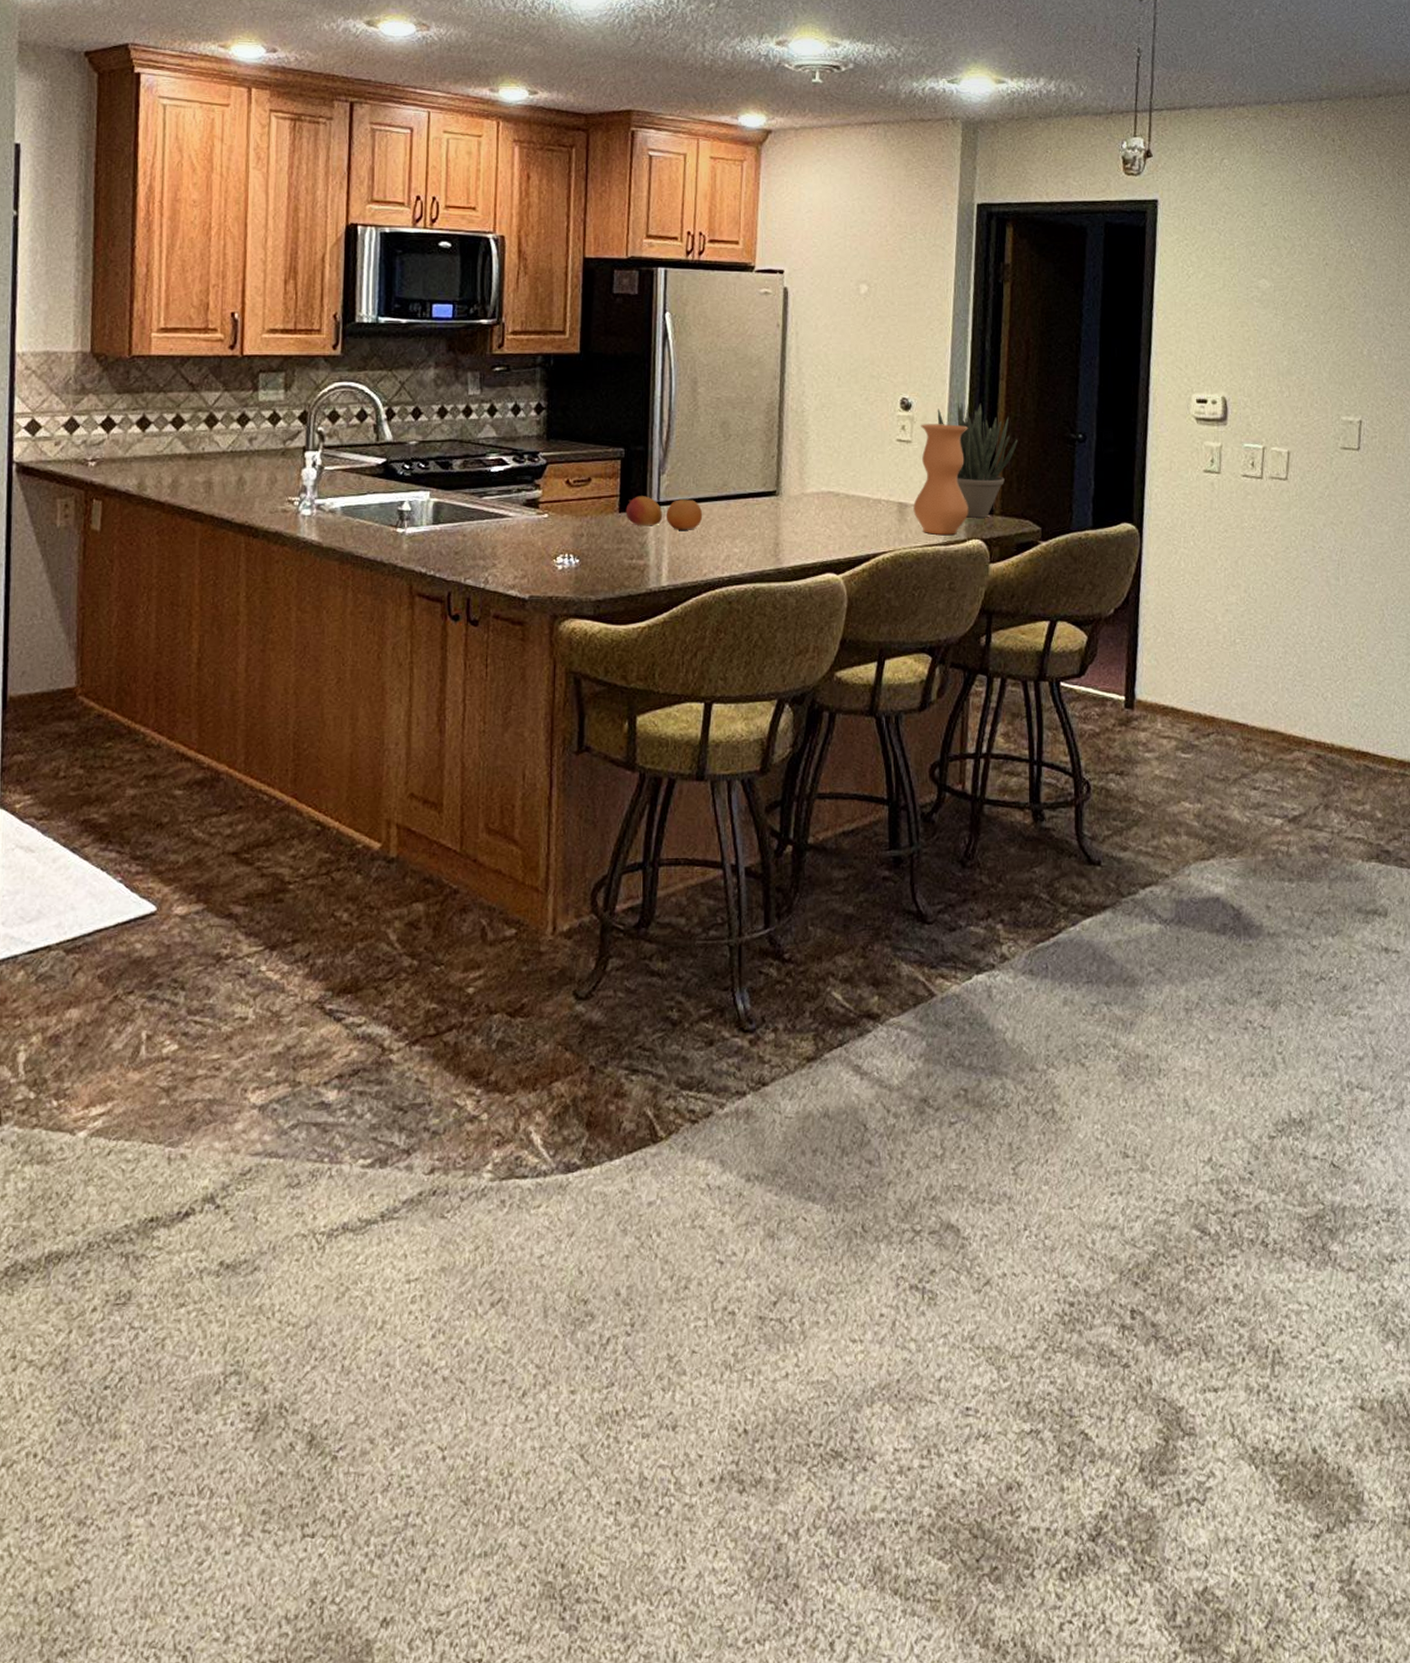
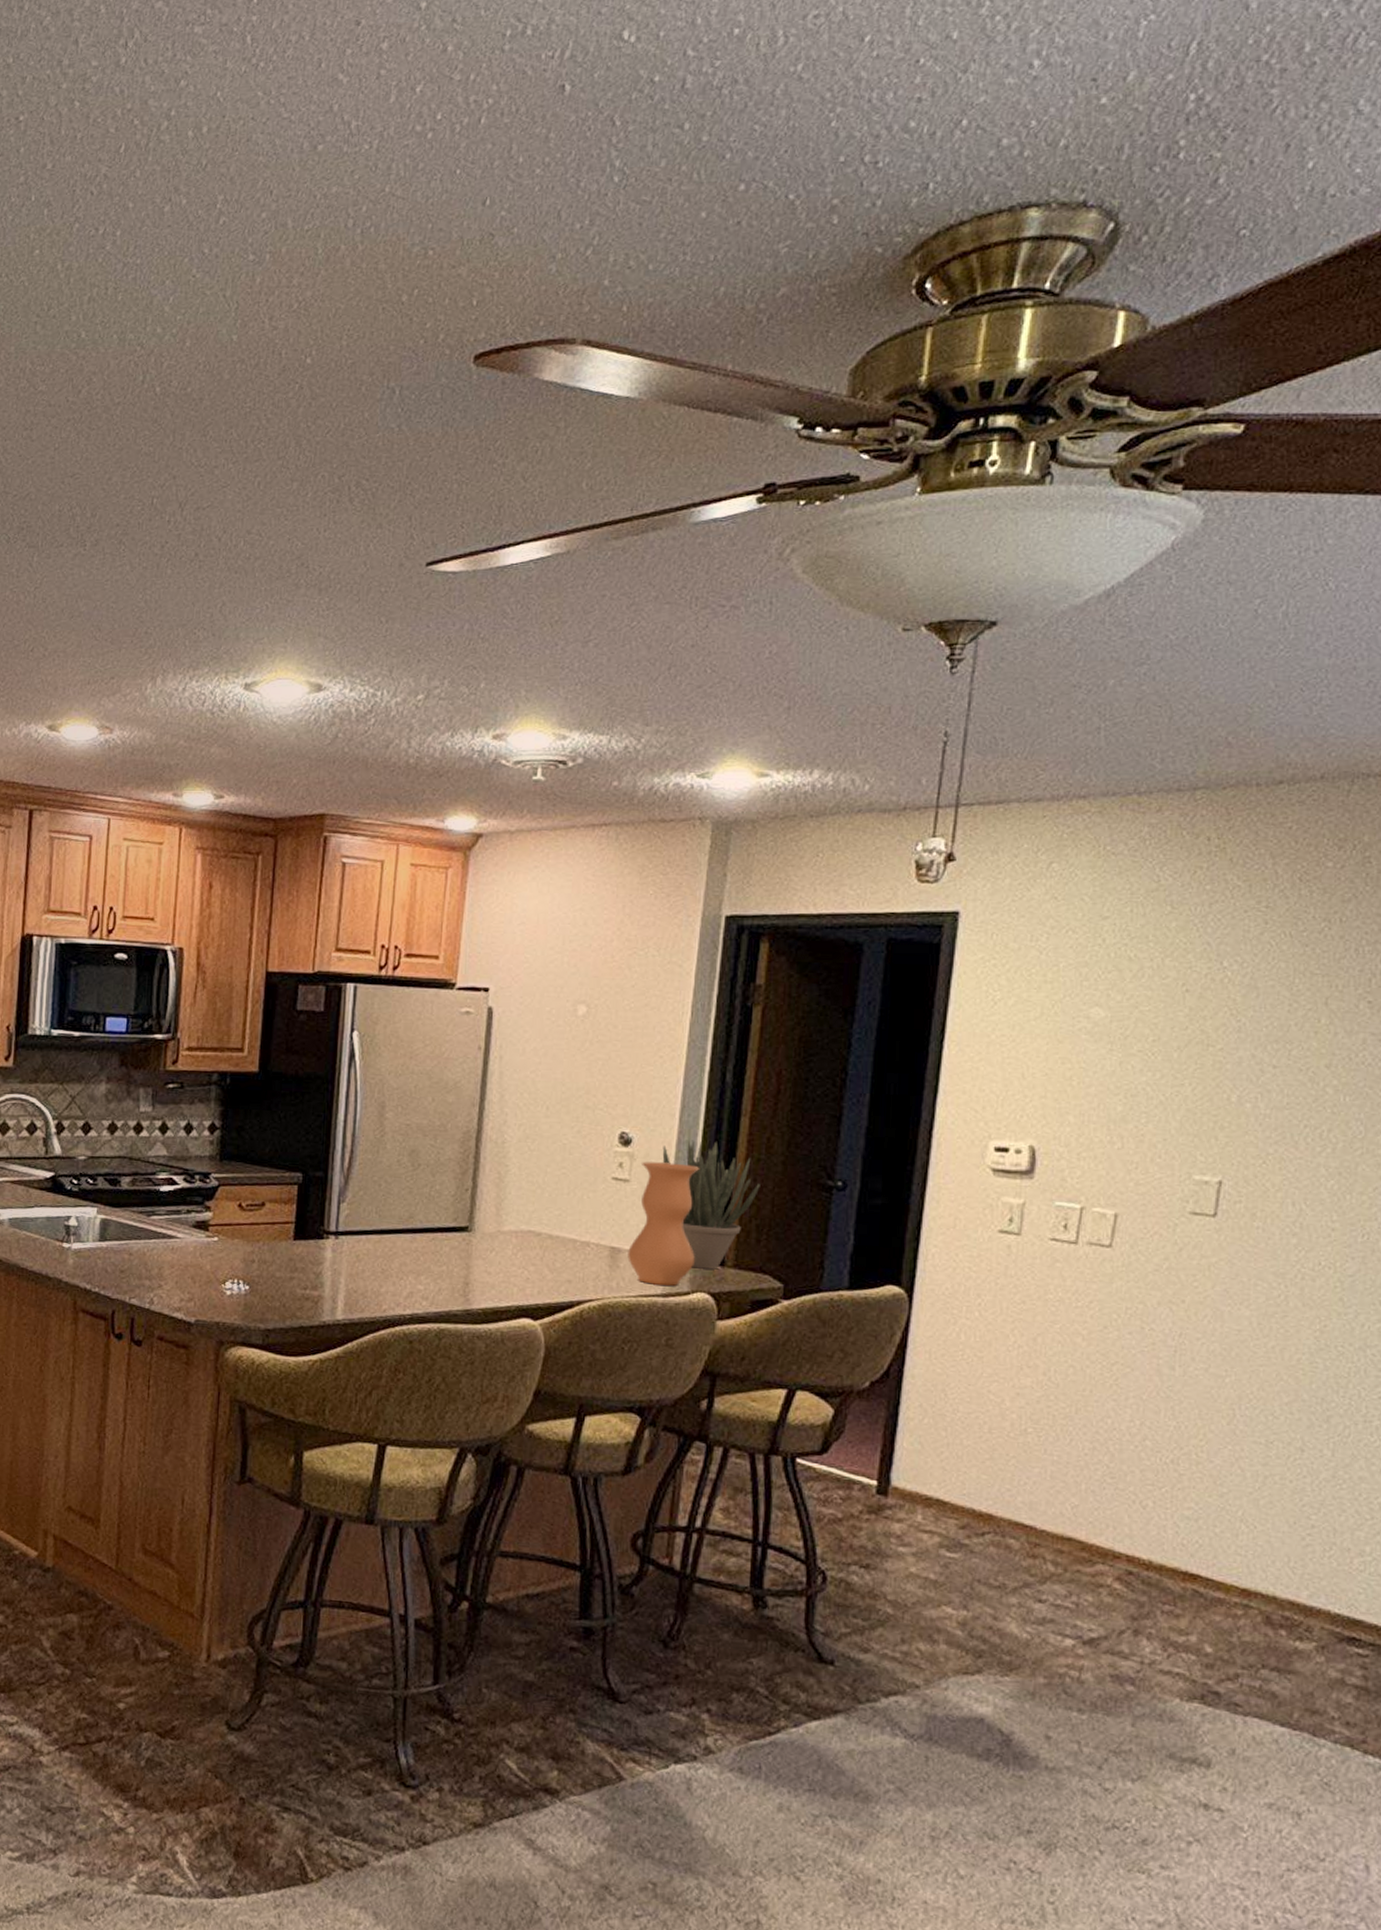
fruit: present [625,496,663,526] -> none [300,1224,341,1257]
fruit: present [665,500,703,530] -> none [344,1230,385,1263]

